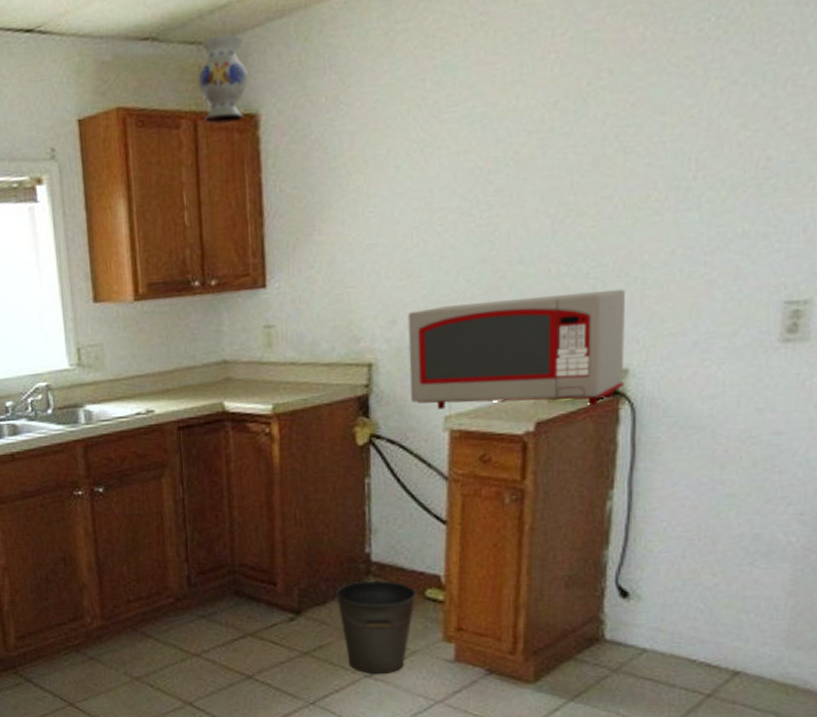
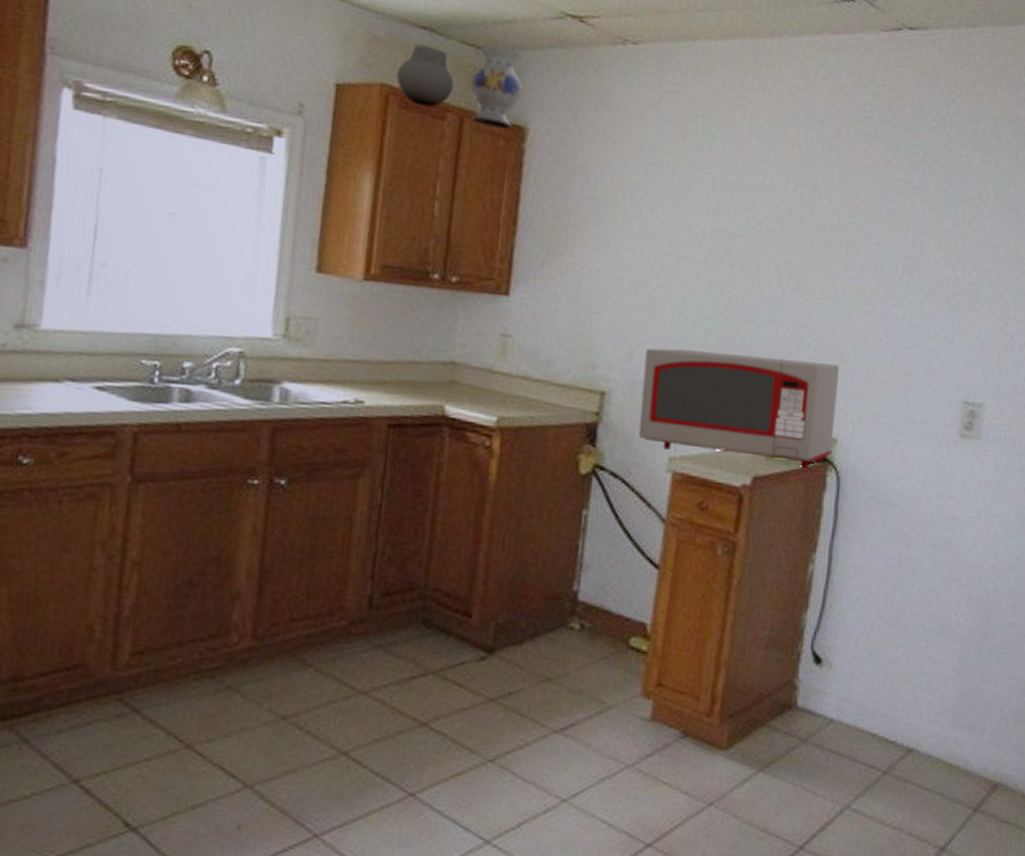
ceramic pot: none [129,56,182,120] -> present [396,44,454,107]
bucket: present [335,580,417,675] -> none [534,621,621,730]

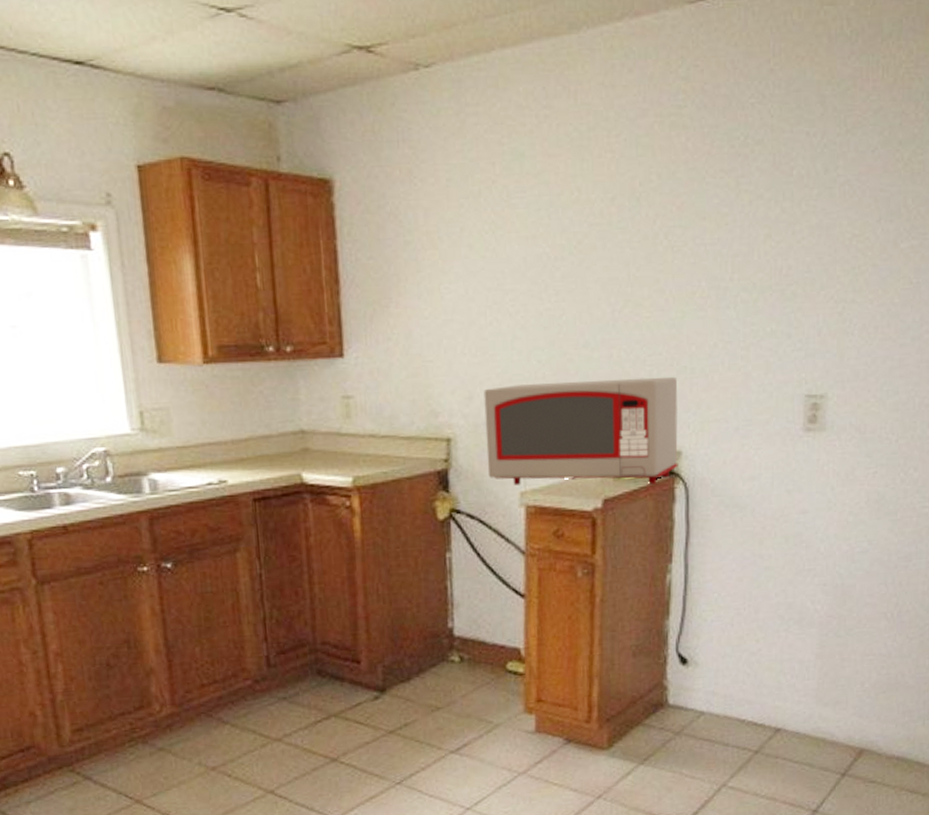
ceramic pot: present [396,44,454,107] -> none [194,108,252,175]
vase: present [470,44,523,130] -> none [267,95,321,186]

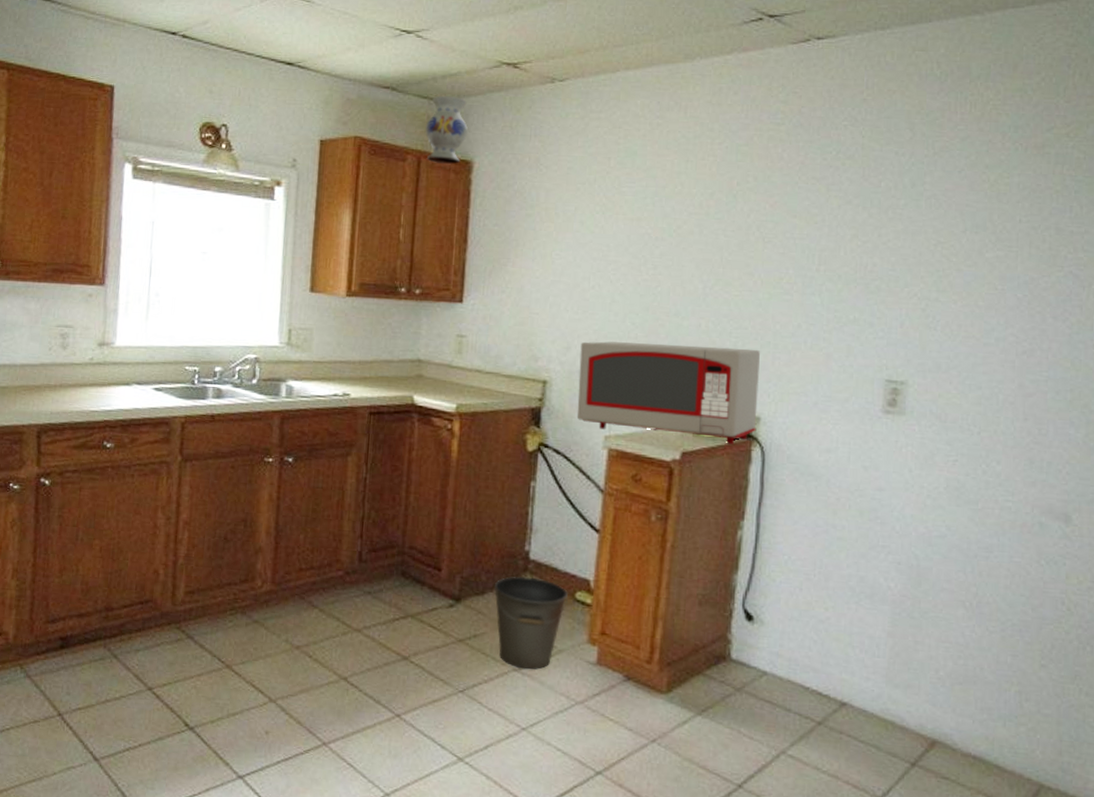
vase: none [267,95,321,186] -> present [425,95,468,165]
bucket: none [419,654,499,750] -> present [494,576,568,669]

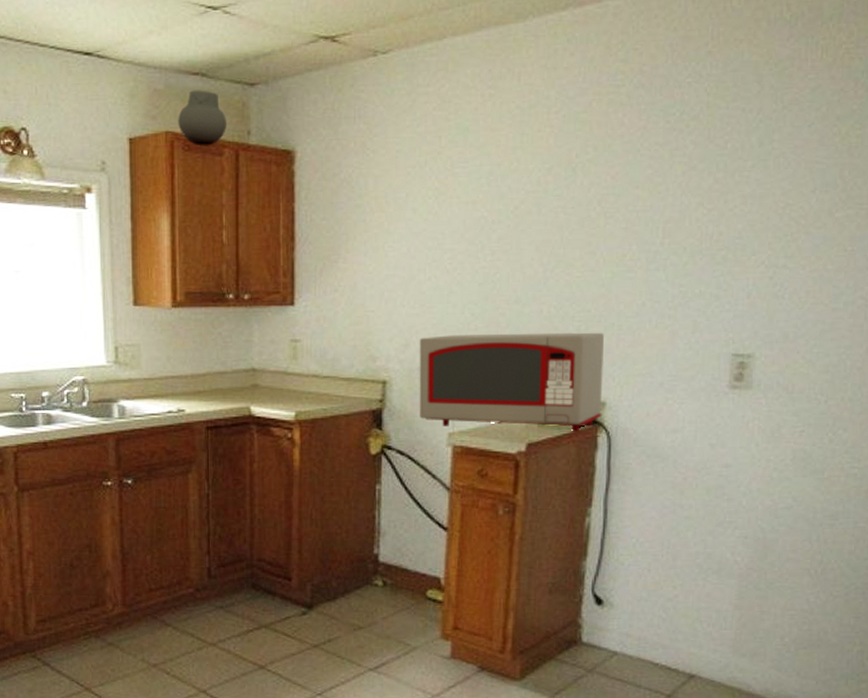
ceramic pot: none [366,101,412,152] -> present [178,90,226,146]
vase: present [425,95,468,165] -> none [240,78,287,157]
bucket: present [494,576,568,669] -> none [345,579,419,669]

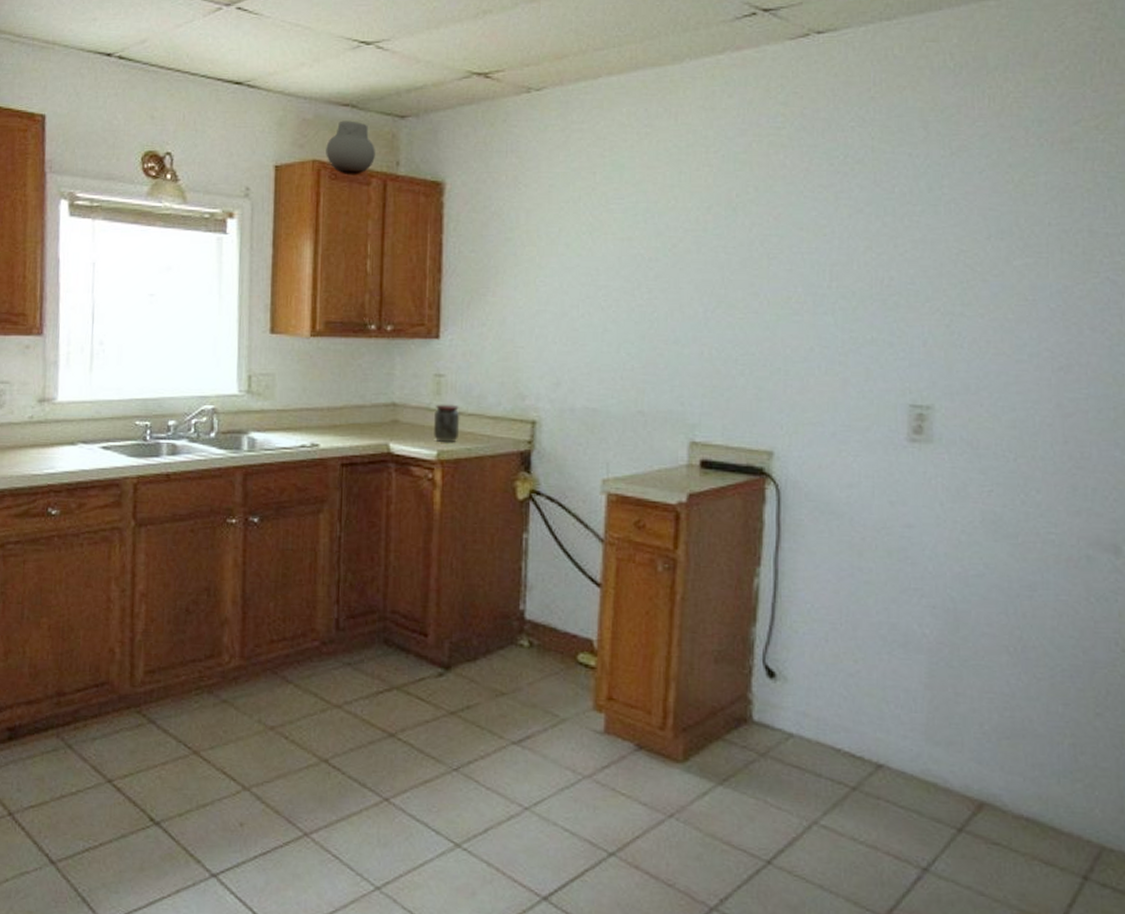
jar: none [292,368,316,403] -> present [434,404,460,442]
microwave: present [419,332,604,432] -> none [570,375,770,483]

